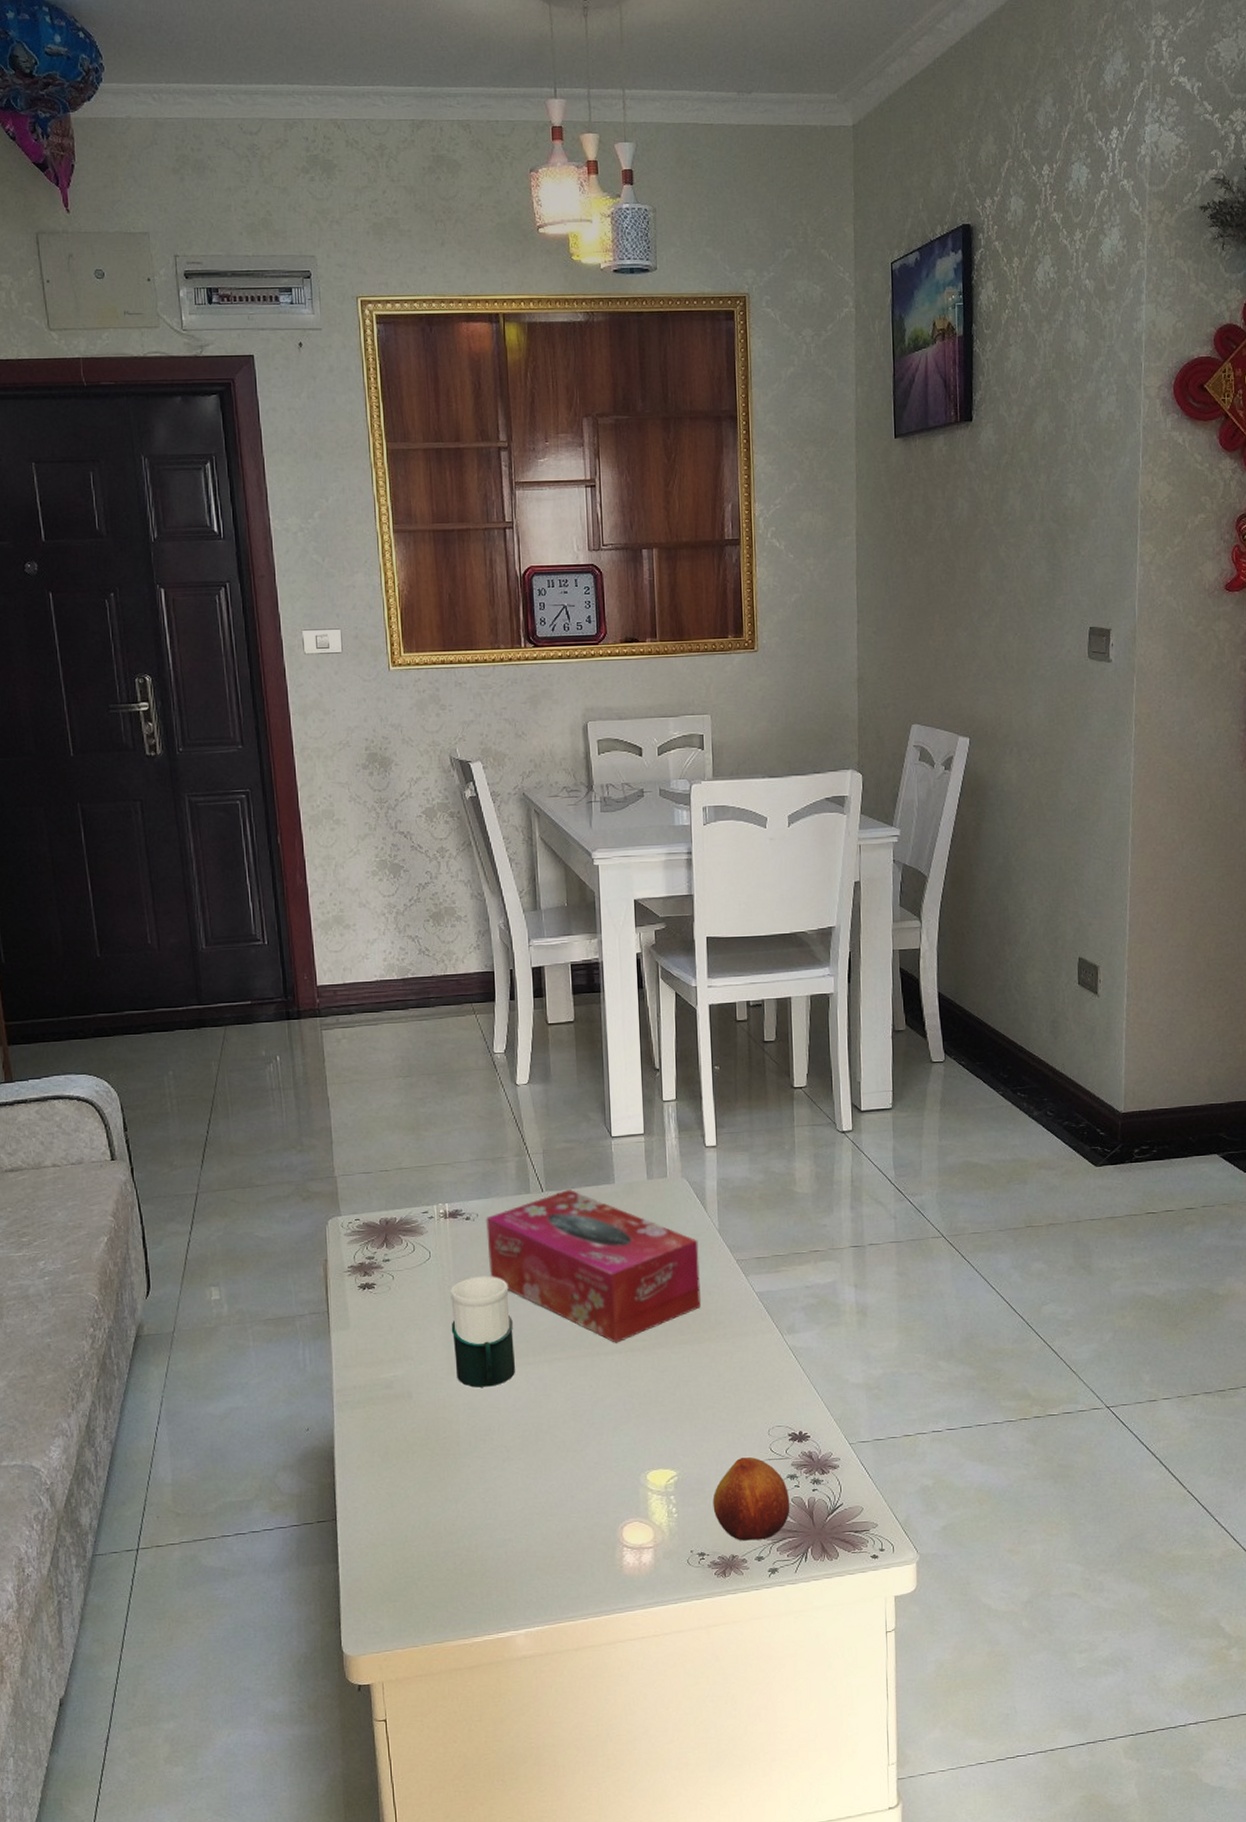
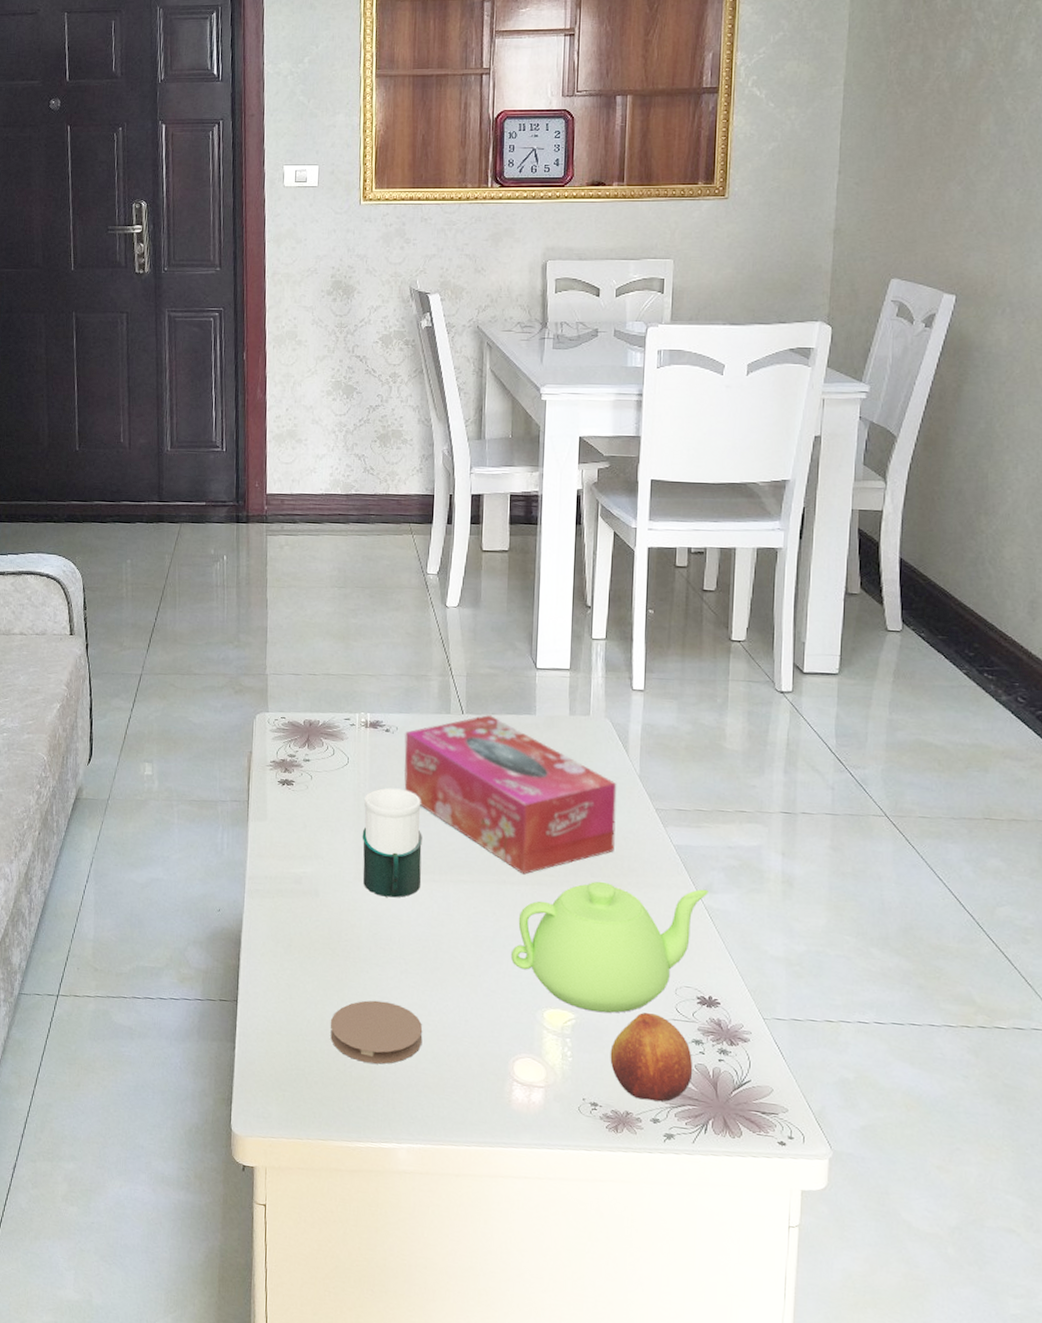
coaster: none [435,1492,531,1557] -> present [330,1000,423,1064]
teapot: none [610,1330,791,1466] -> present [510,881,708,1013]

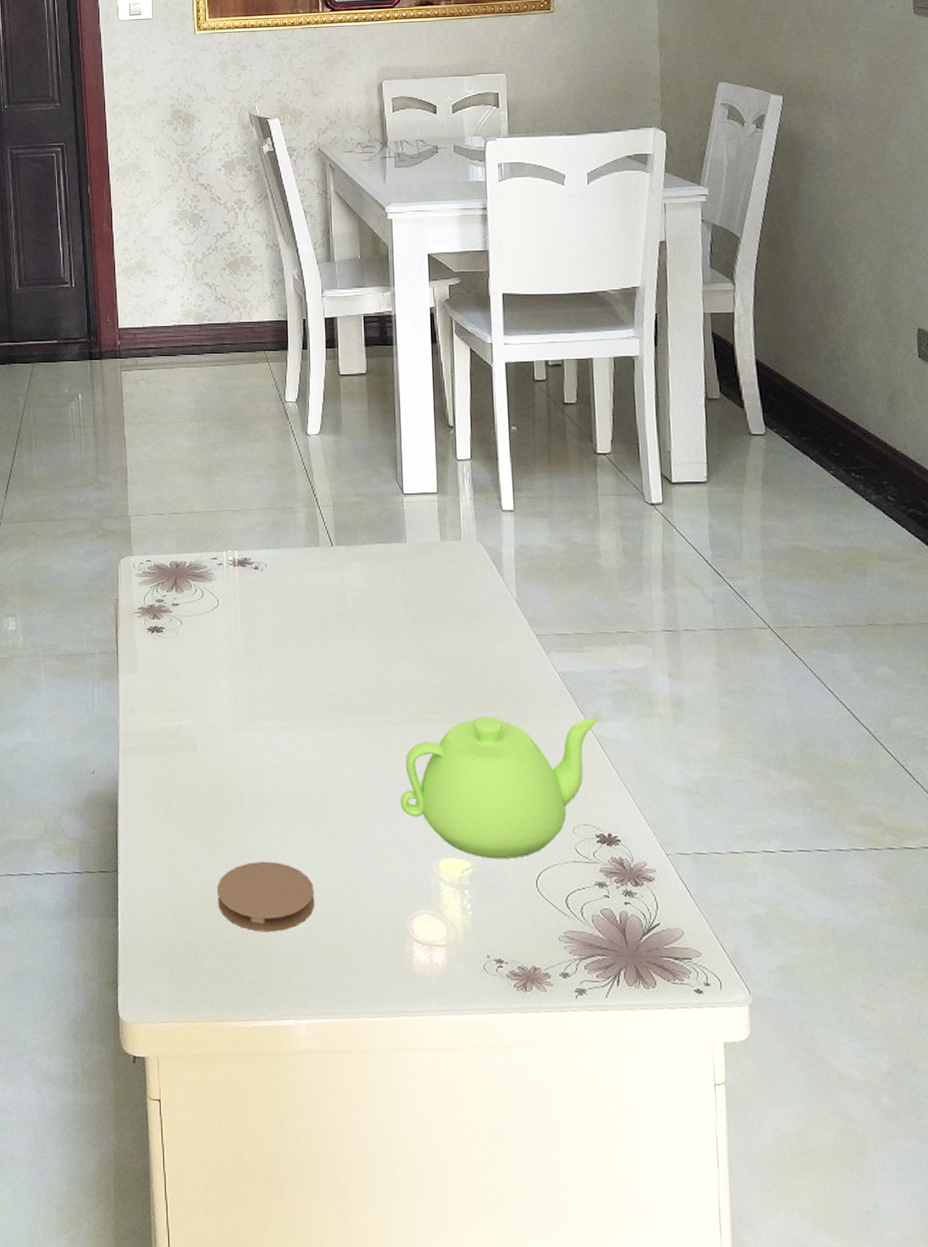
cup: present [362,788,422,898] -> none [237,629,301,747]
tissue box: present [403,715,617,875] -> none [275,546,498,713]
fruit: present [610,1013,693,1102] -> none [511,856,599,954]

